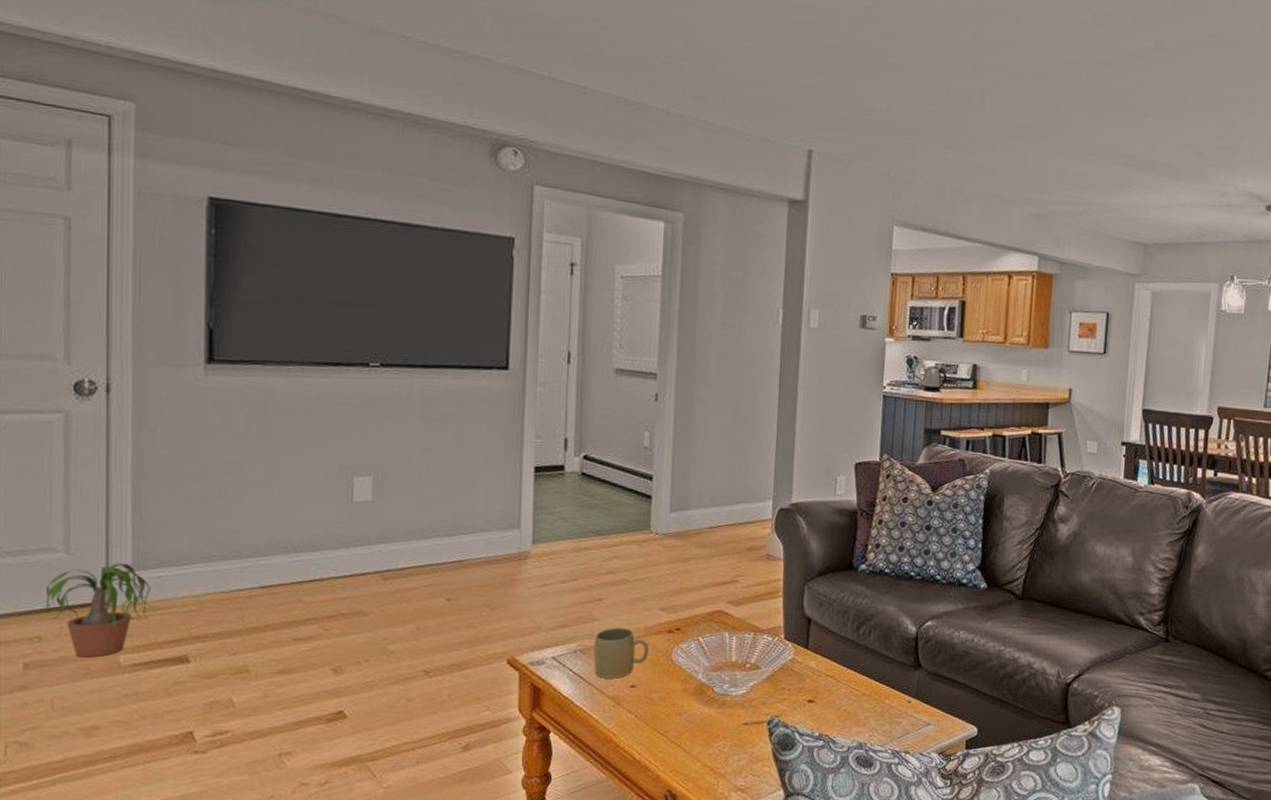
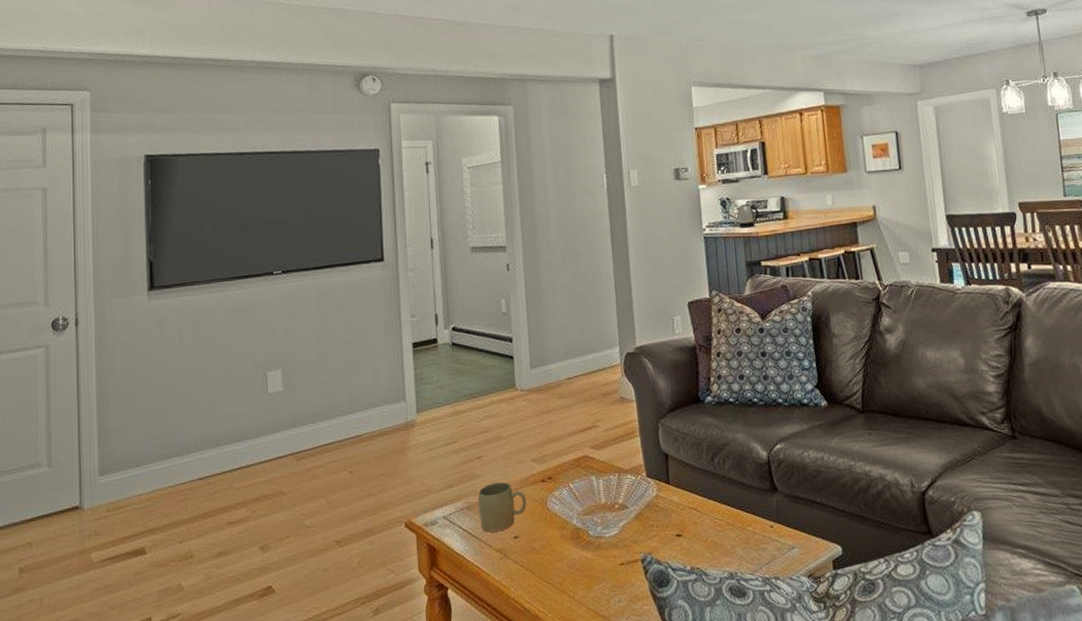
potted plant: present [26,563,153,658] -> none [20,470,116,558]

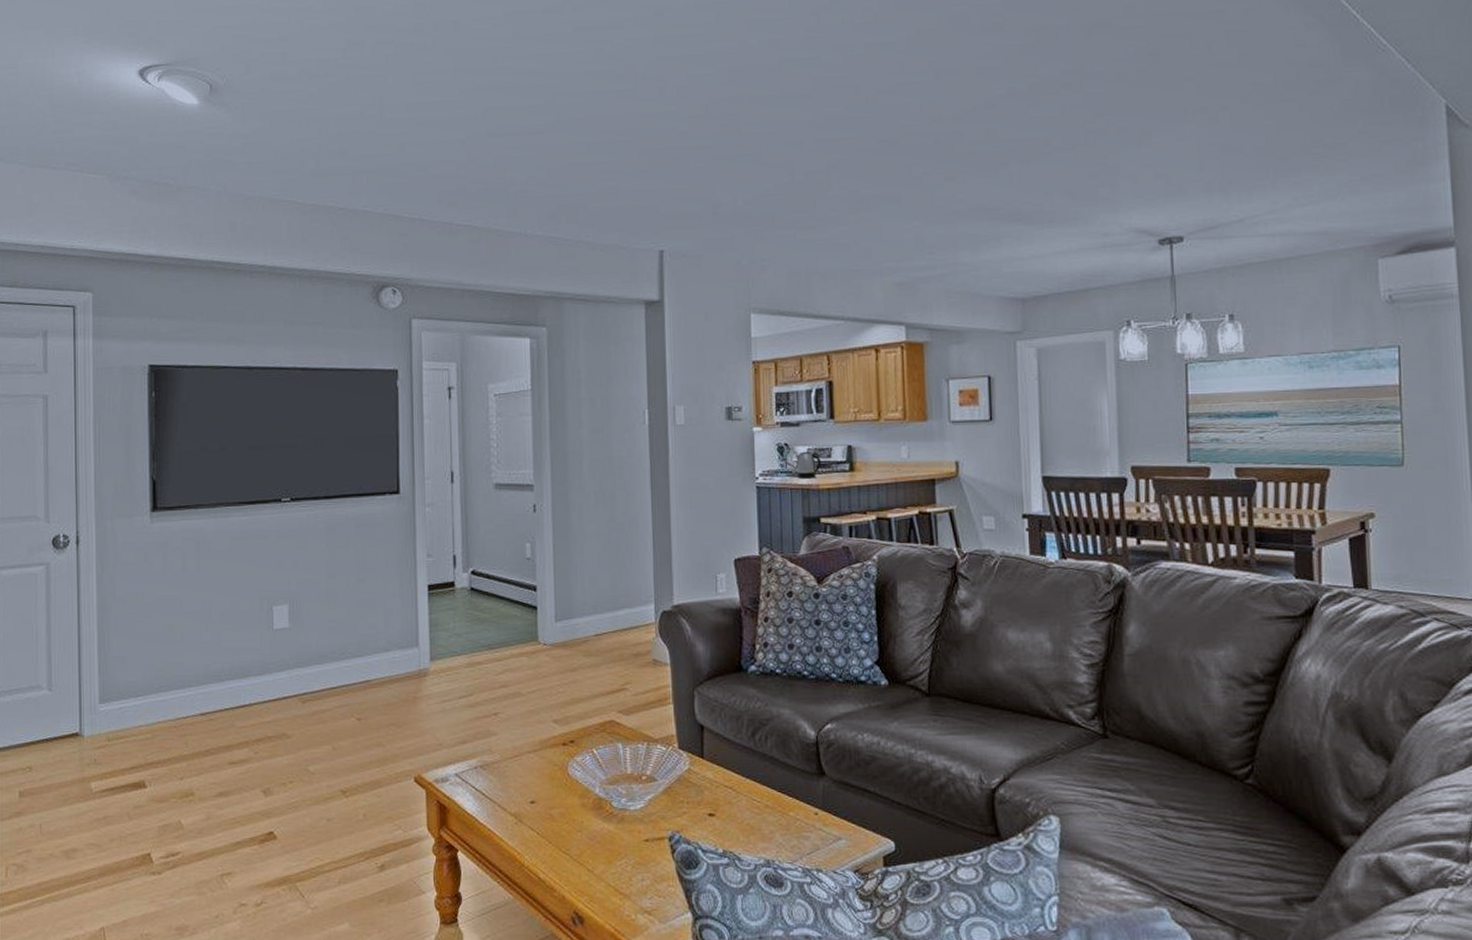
mug: present [478,482,527,532] -> none [493,742,545,794]

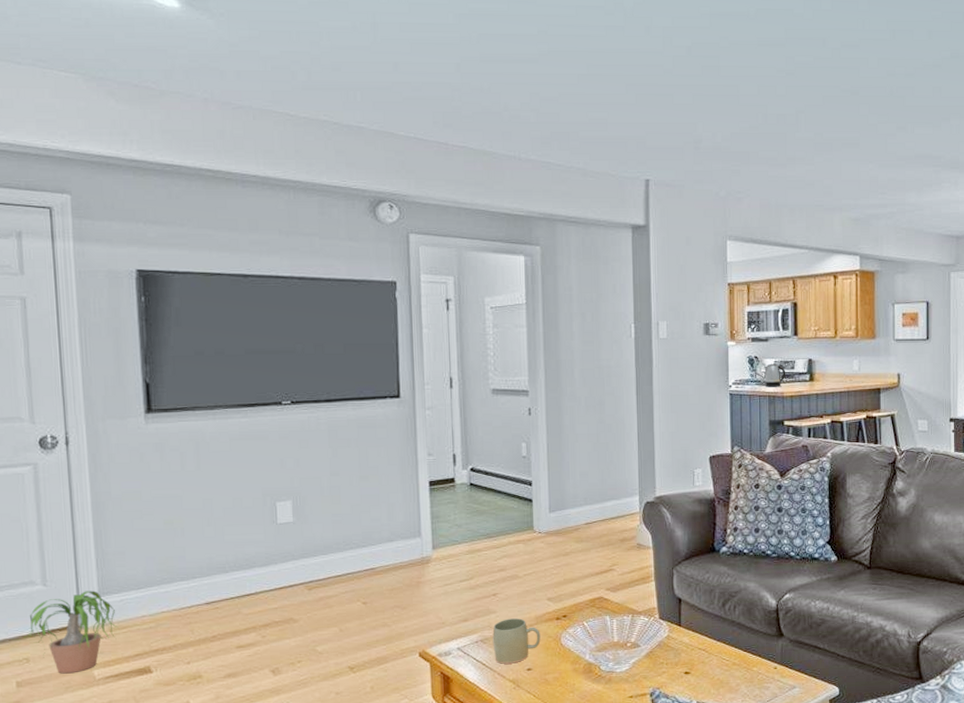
potted plant: none [20,697,116,785] -> present [15,590,118,674]
mug: none [493,742,545,794] -> present [492,618,541,664]

